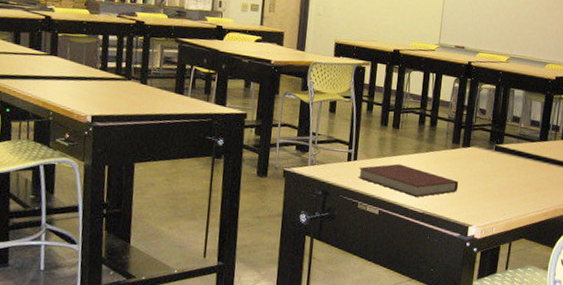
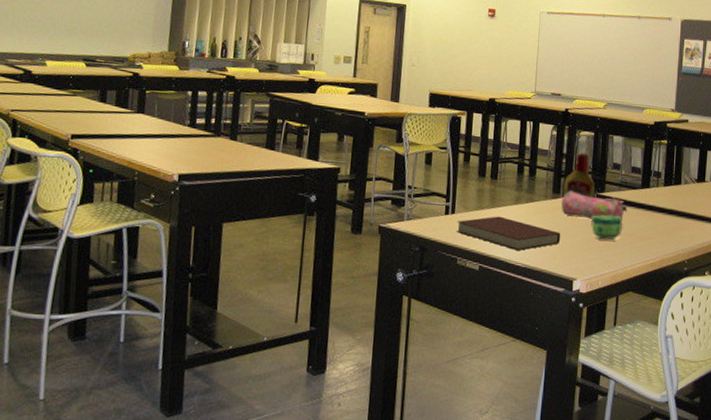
pencil case: none [460,141,525,173] -> present [561,191,627,222]
bottle: none [463,105,494,150] -> present [563,153,595,199]
cup: none [488,165,520,190] -> present [591,215,623,240]

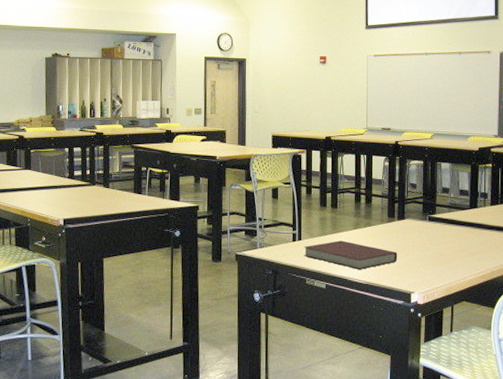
pencil case: present [561,191,627,222] -> none [397,214,458,240]
bottle: present [563,153,595,199] -> none [398,180,426,220]
cup: present [591,215,623,240] -> none [425,234,454,257]

